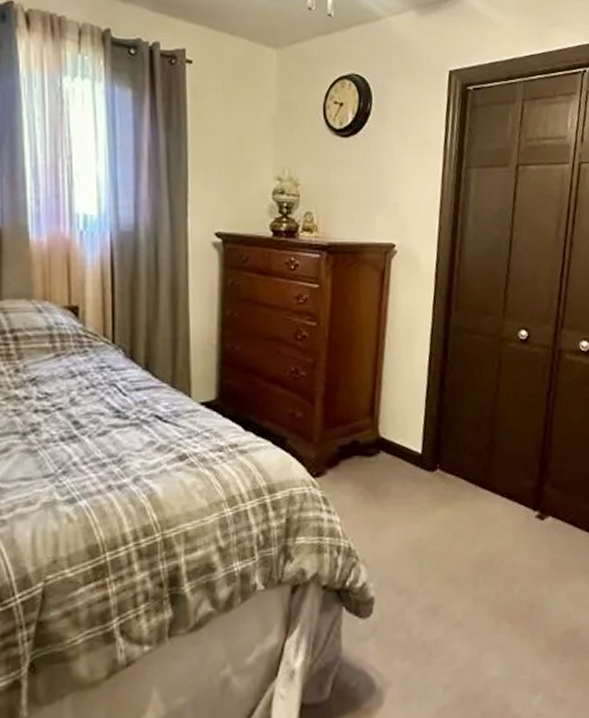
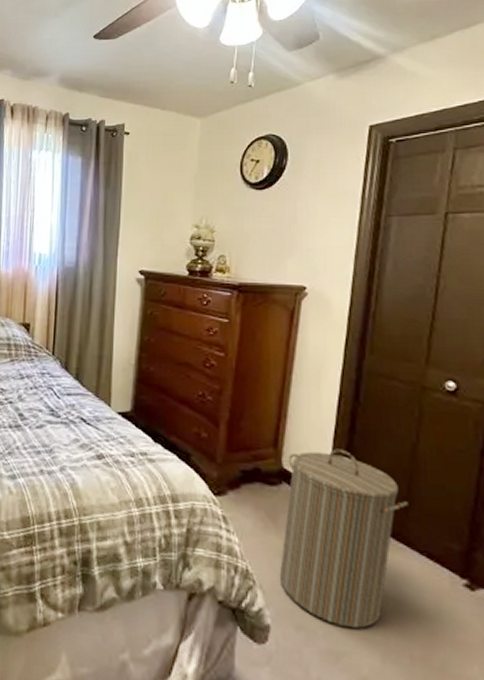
laundry hamper: none [380,408,491,581] -> present [279,448,408,629]

